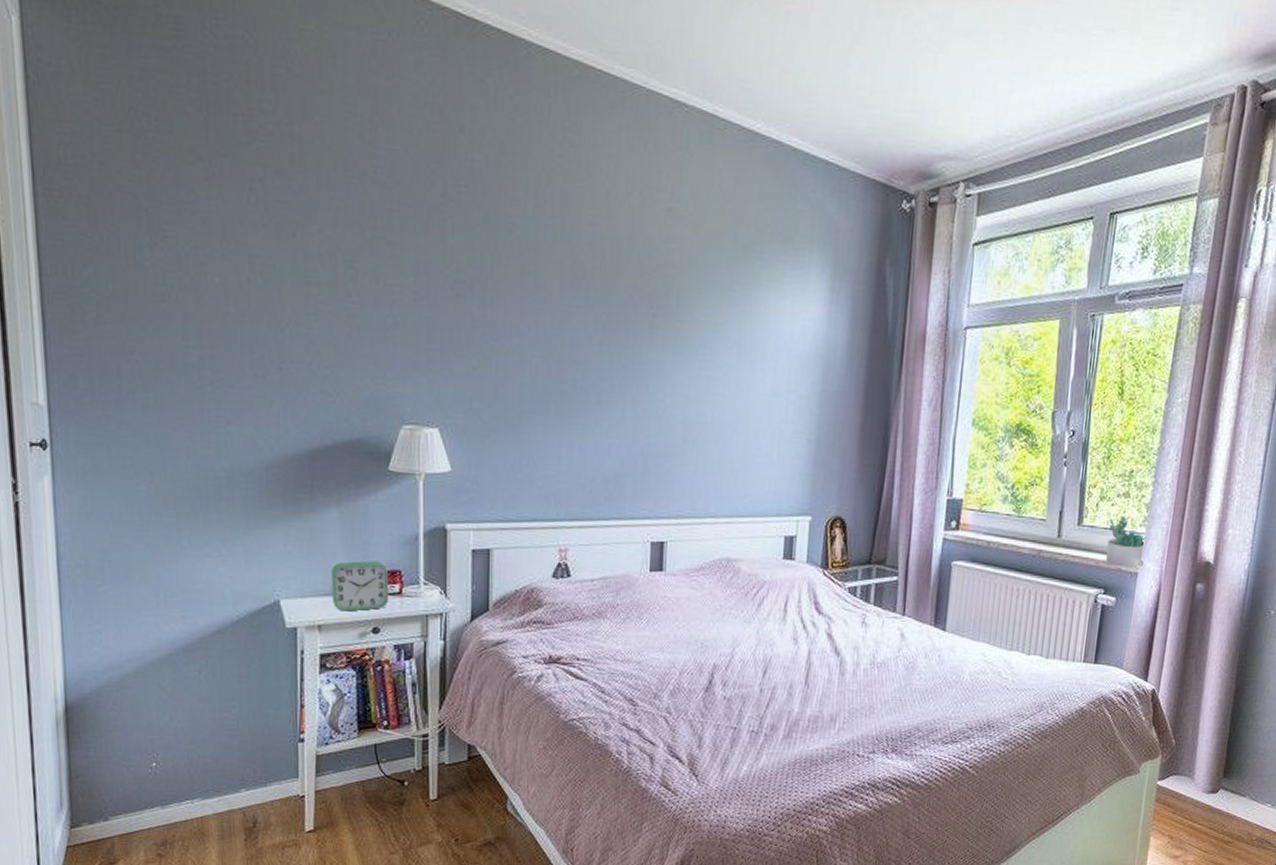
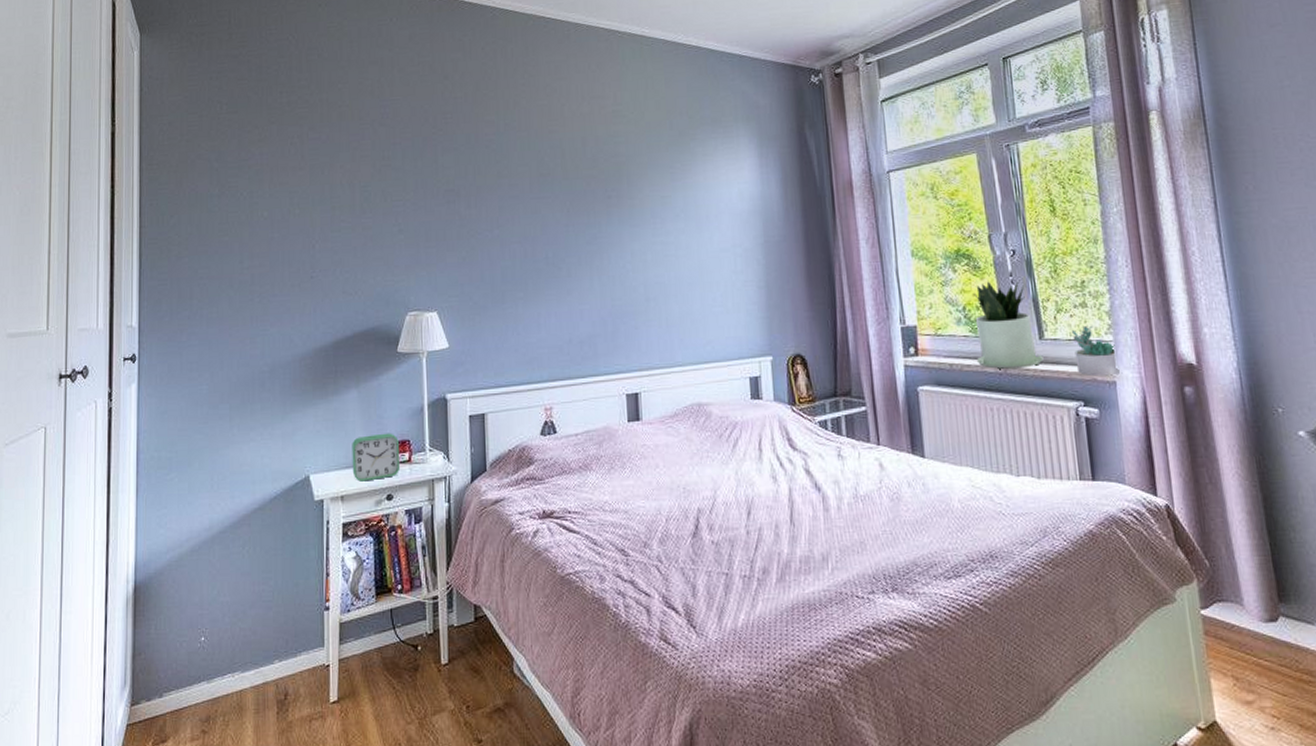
planter: none [1013,460,1077,553] -> present [974,281,1043,370]

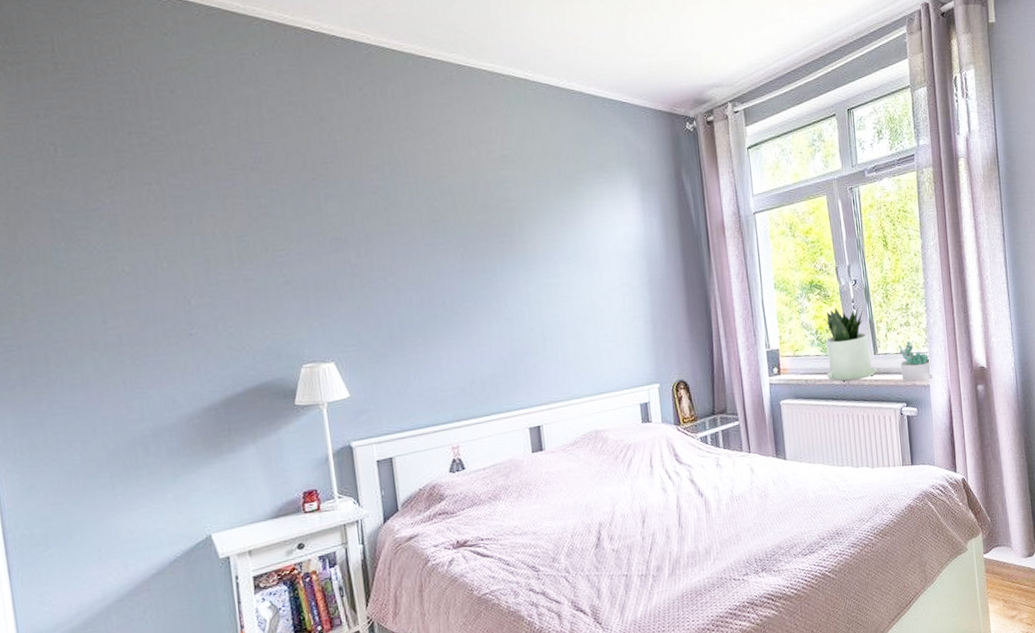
alarm clock: present [352,433,401,482] -> none [254,484,310,535]

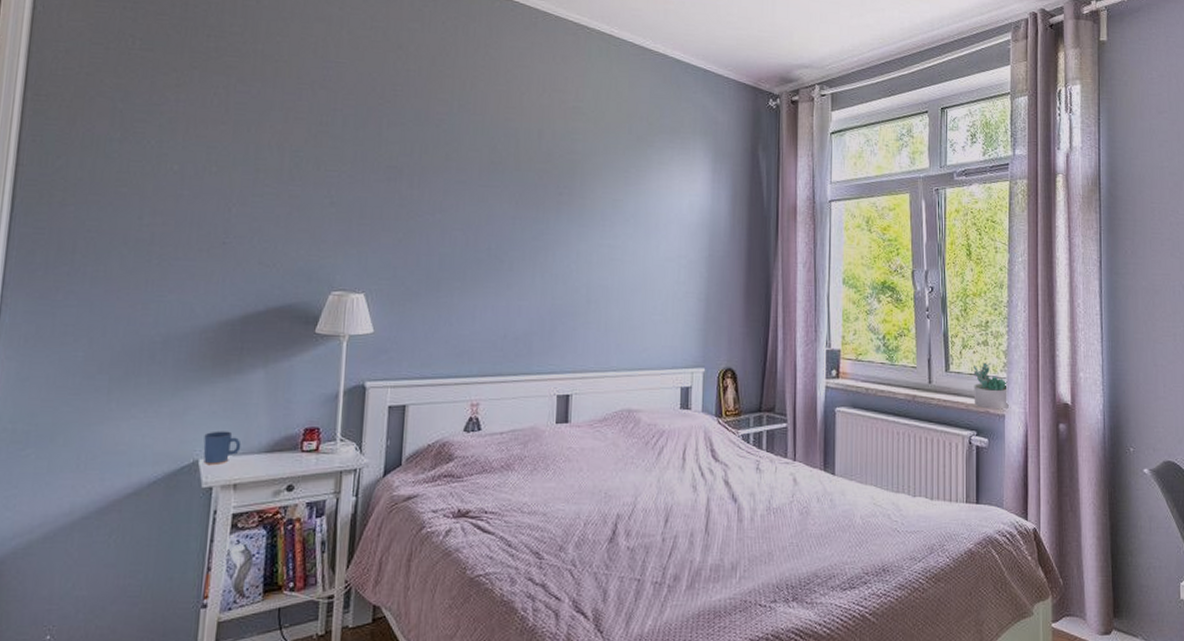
mug: none [211,505,248,537] -> present [203,431,242,464]
planter: present [824,306,877,382] -> none [889,314,947,398]

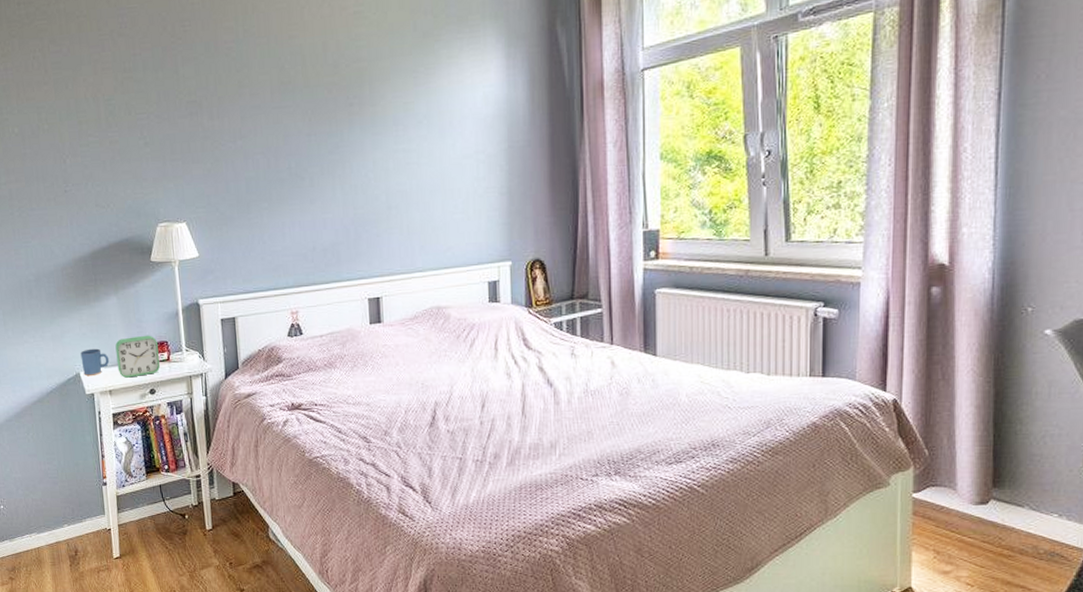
alarm clock: none [250,419,307,470] -> present [115,335,161,378]
succulent plant: present [974,362,1011,410] -> none [821,226,869,278]

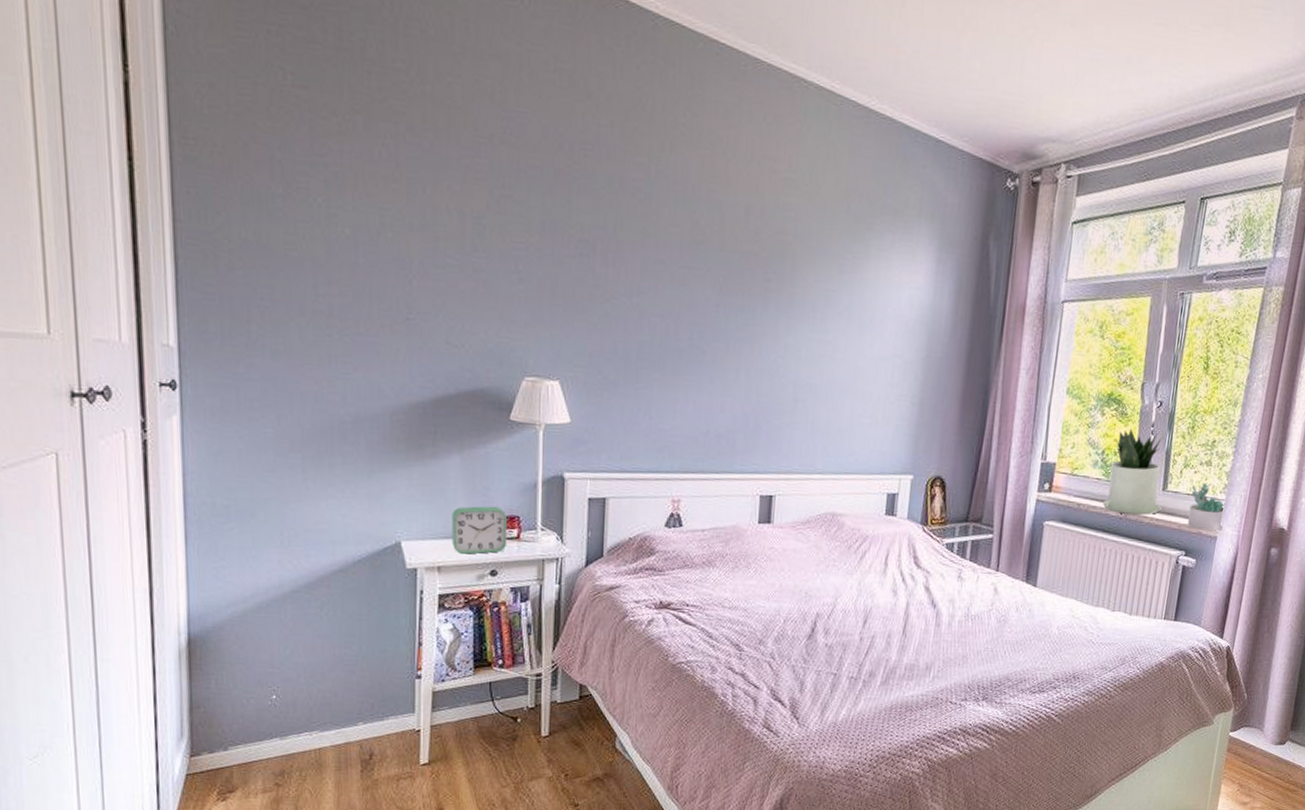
mug: present [80,348,110,376] -> none [404,514,442,547]
planter: none [717,182,787,272] -> present [1102,428,1163,516]
succulent plant: none [821,226,869,278] -> present [1188,483,1225,532]

